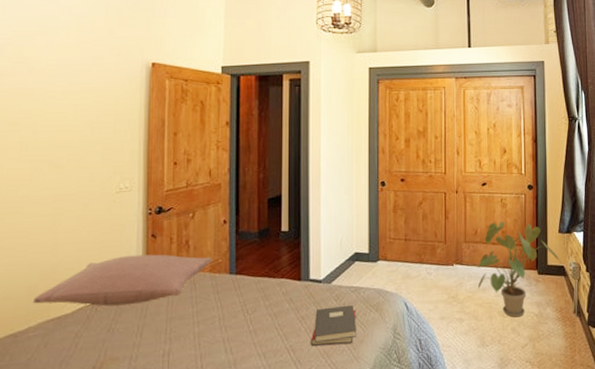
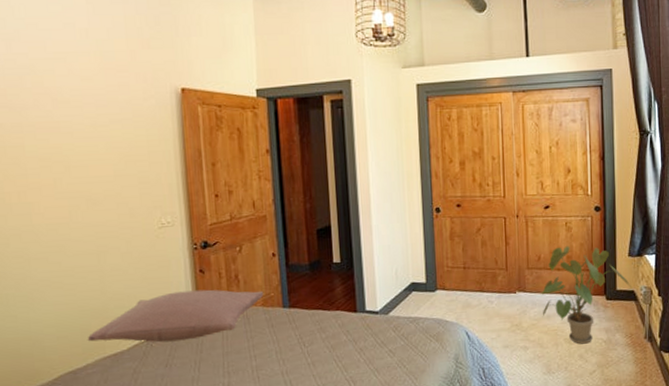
hardback book: present [310,304,357,346] -> none [370,335,418,377]

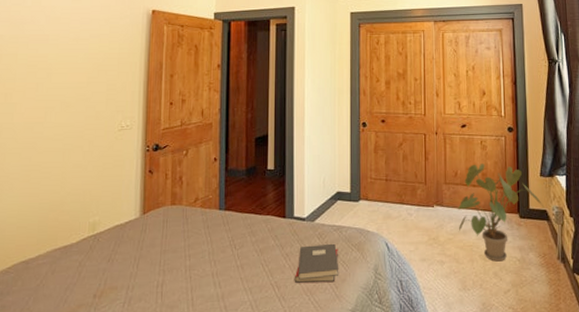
pillow: present [87,289,264,343] -> none [42,189,203,238]
hardback book: none [370,335,418,377] -> present [294,243,339,283]

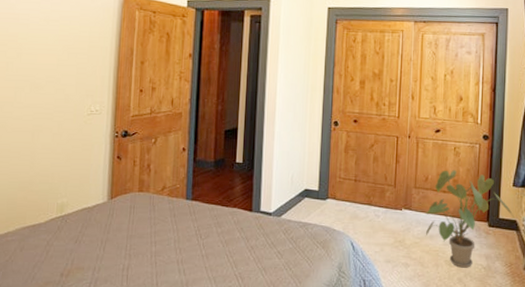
hardback book: present [294,243,339,283] -> none [258,239,303,277]

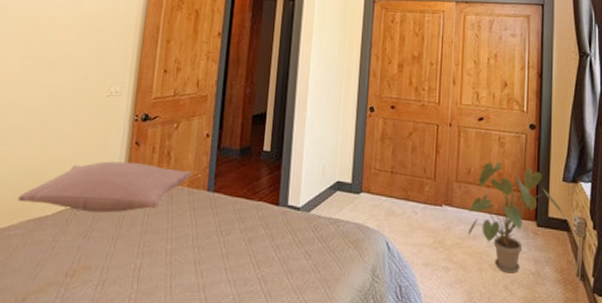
pillow: none [11,174,171,220] -> present [17,161,192,213]

